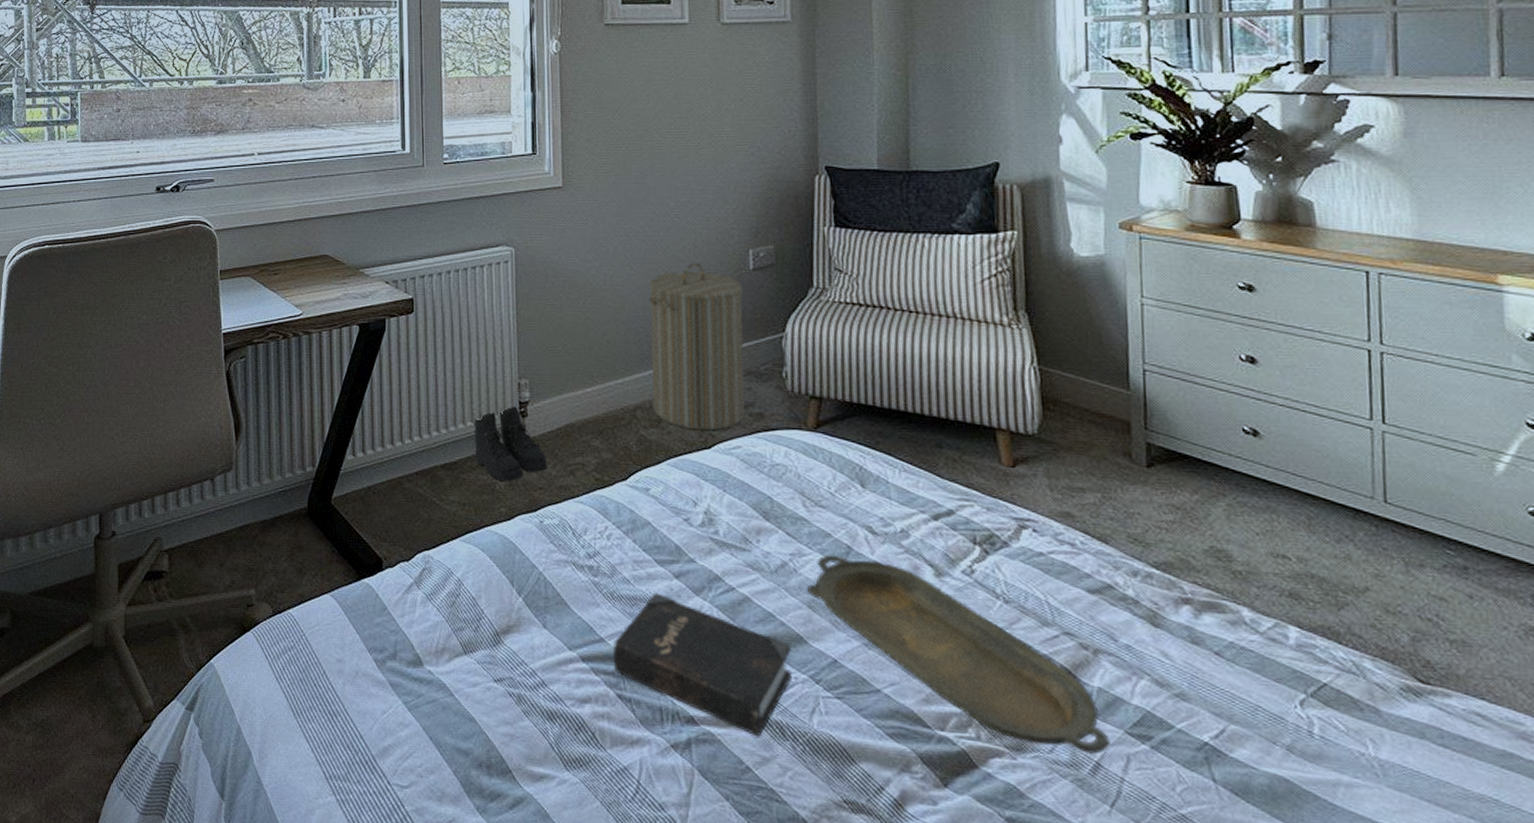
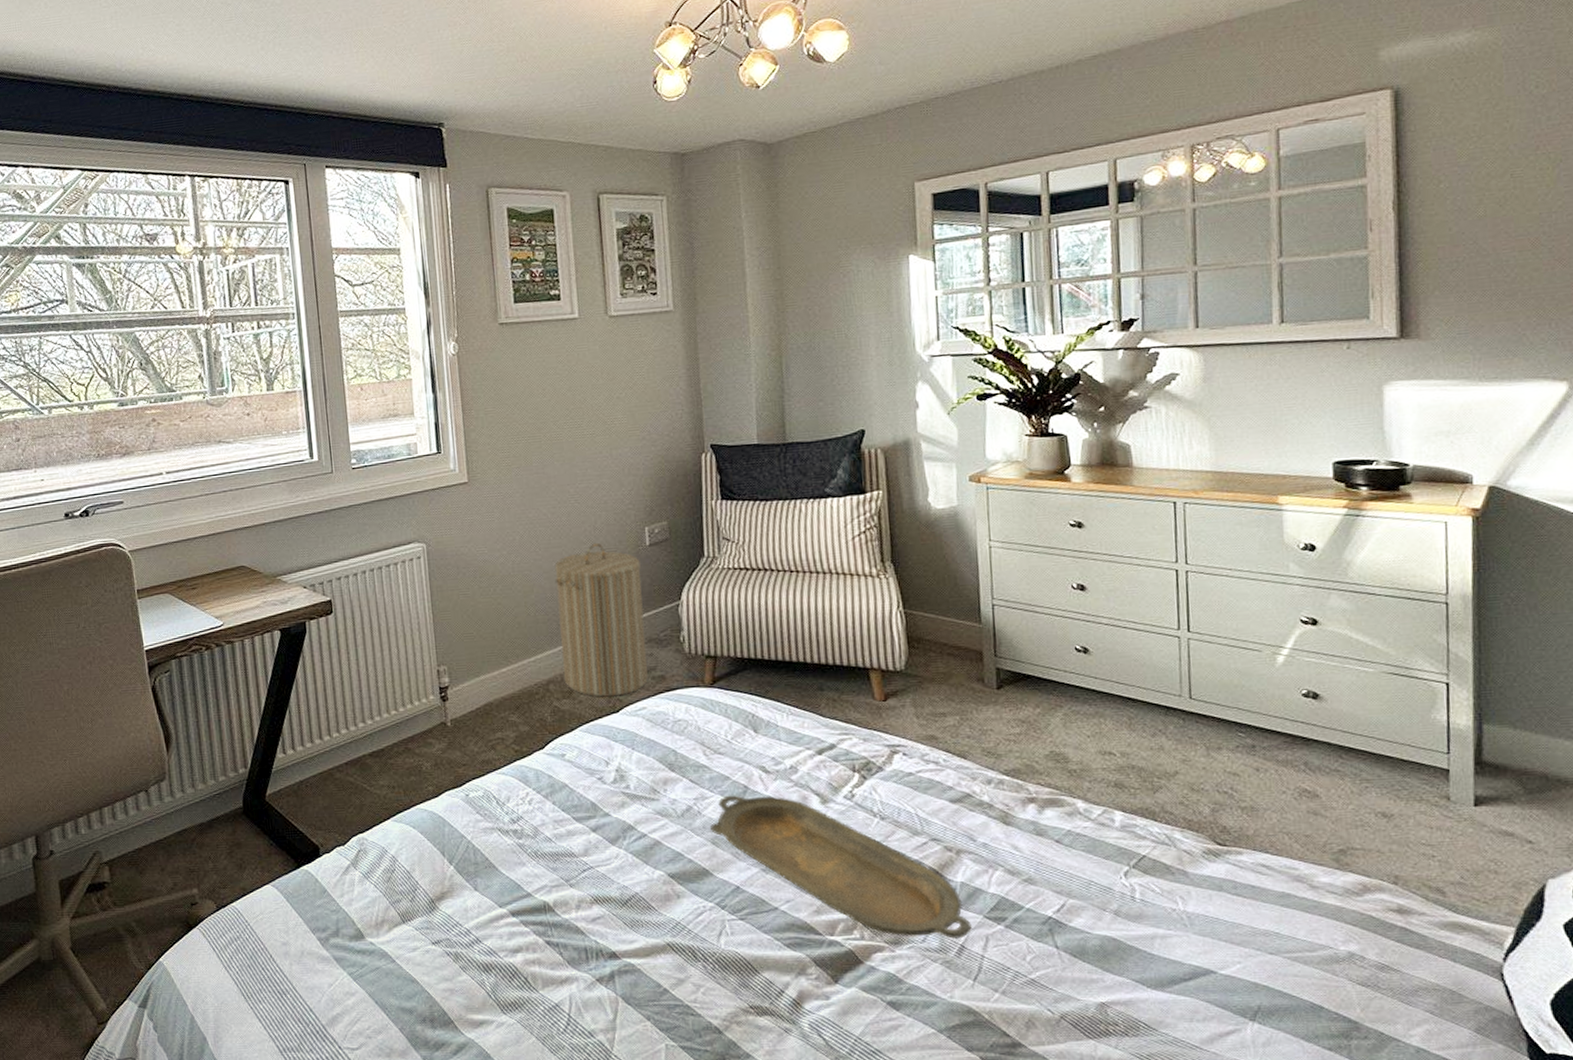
boots: present [473,406,548,482] -> none [397,692,470,763]
hardback book: present [613,592,792,737] -> none [540,846,700,962]

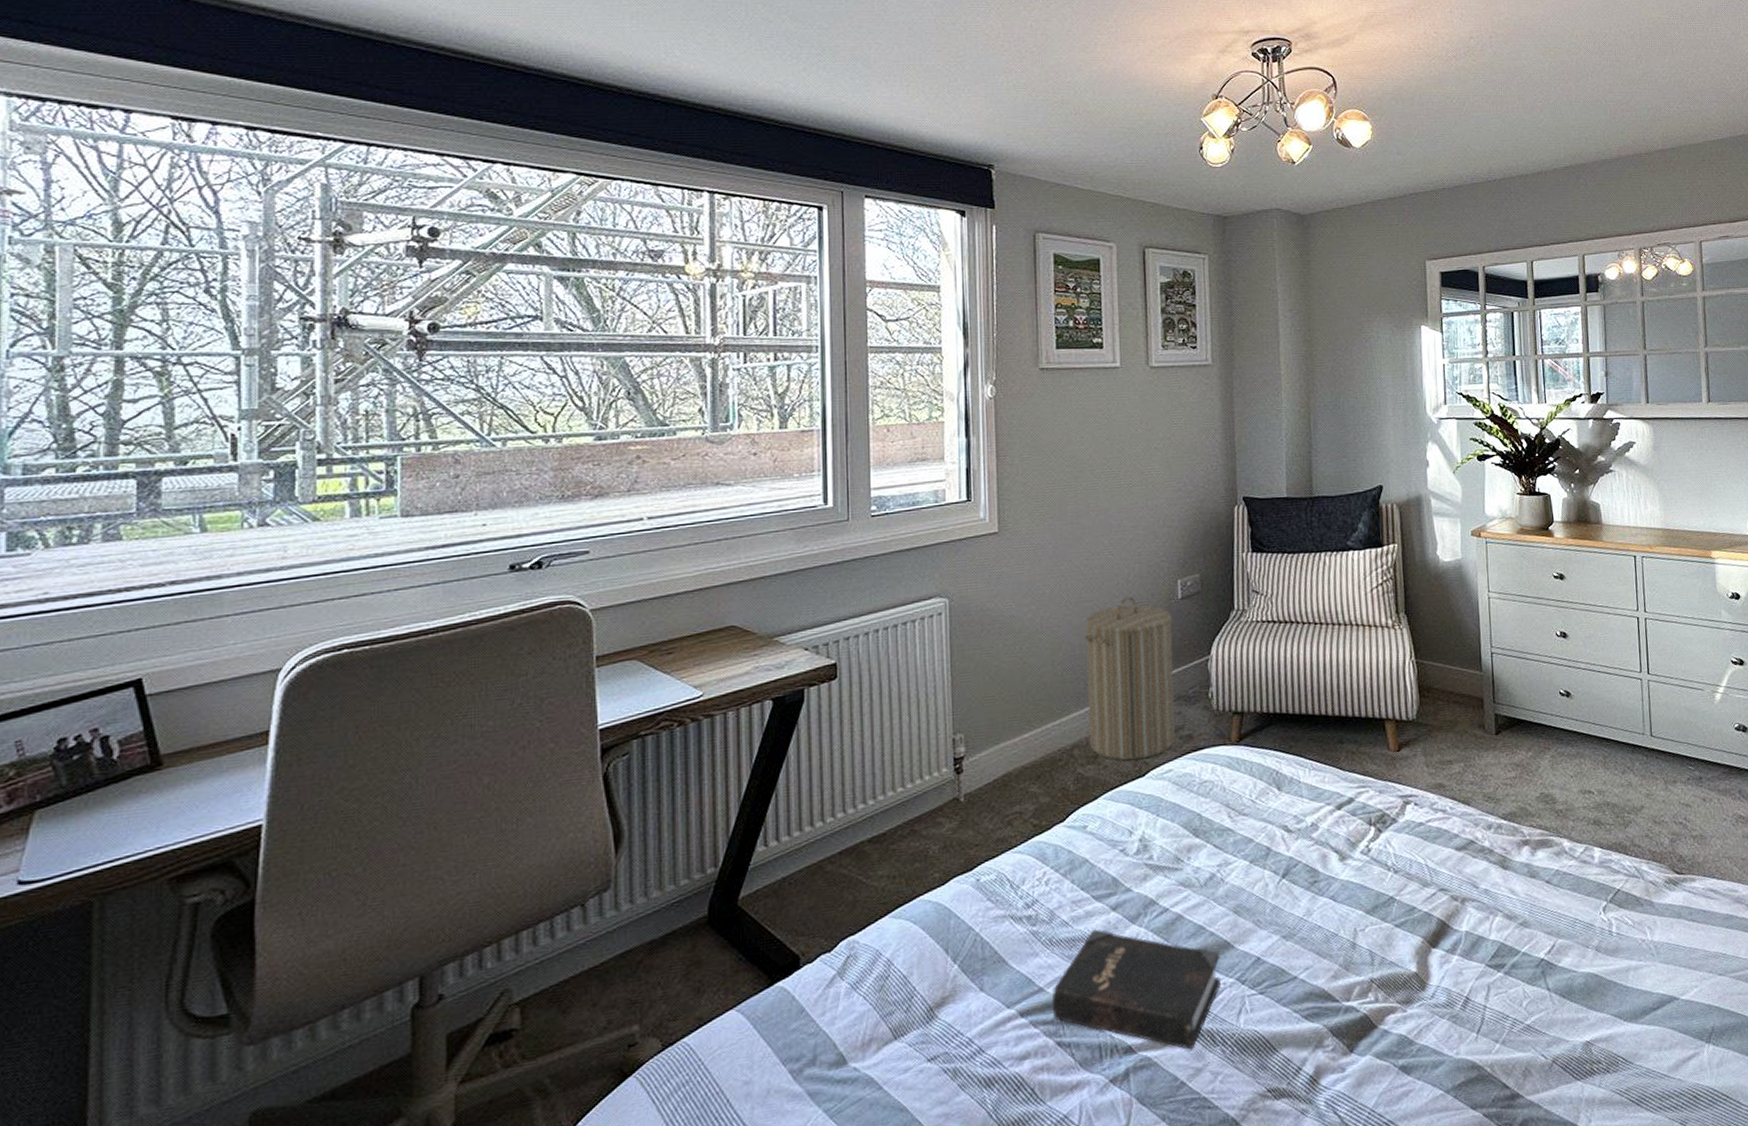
hardback book: none [540,846,700,962] -> present [1052,928,1220,1050]
serving tray: present [709,795,972,939] -> none [1232,856,1475,994]

